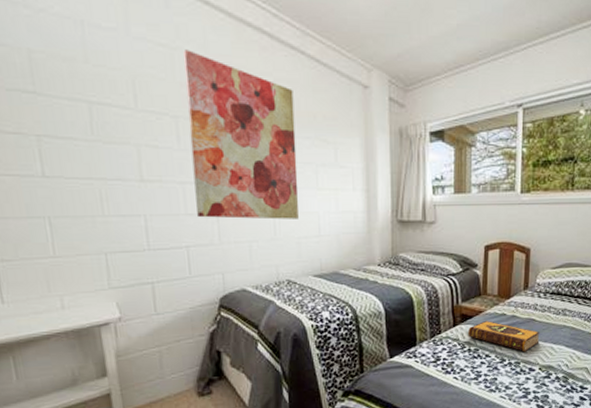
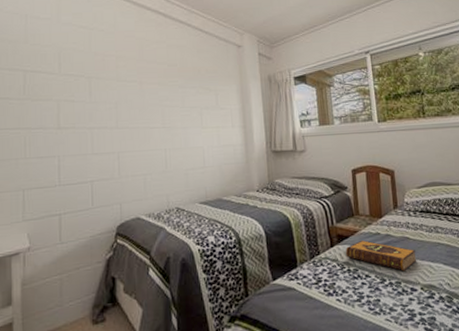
wall art: present [183,49,299,220] -> none [99,29,186,156]

